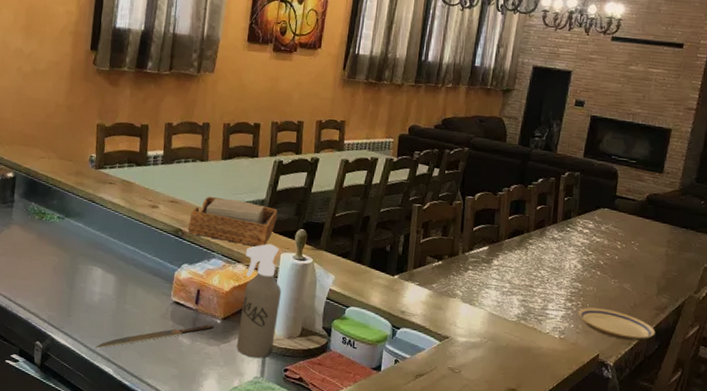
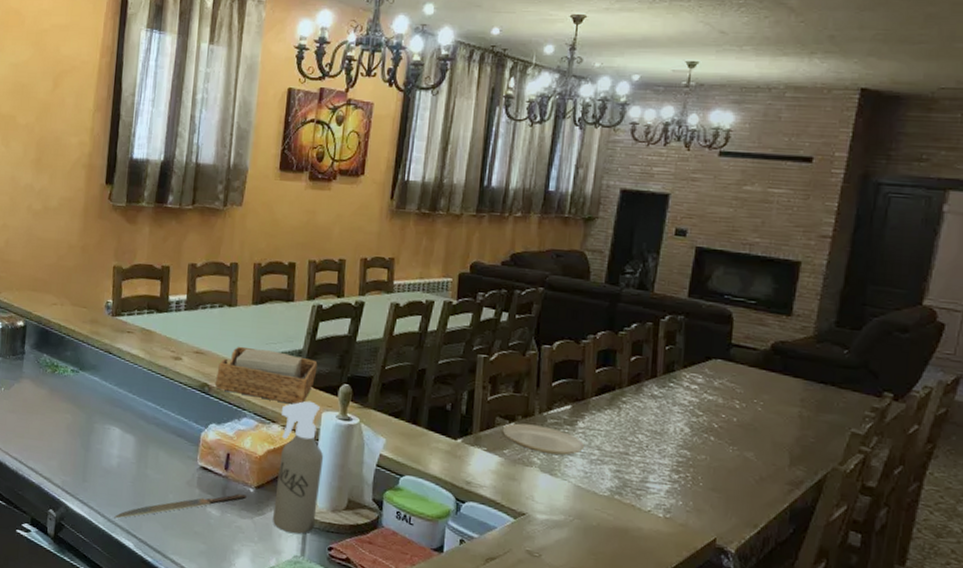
plate: none [432,261,499,288] -> present [502,423,585,456]
plate: present [577,307,656,342] -> none [687,480,789,524]

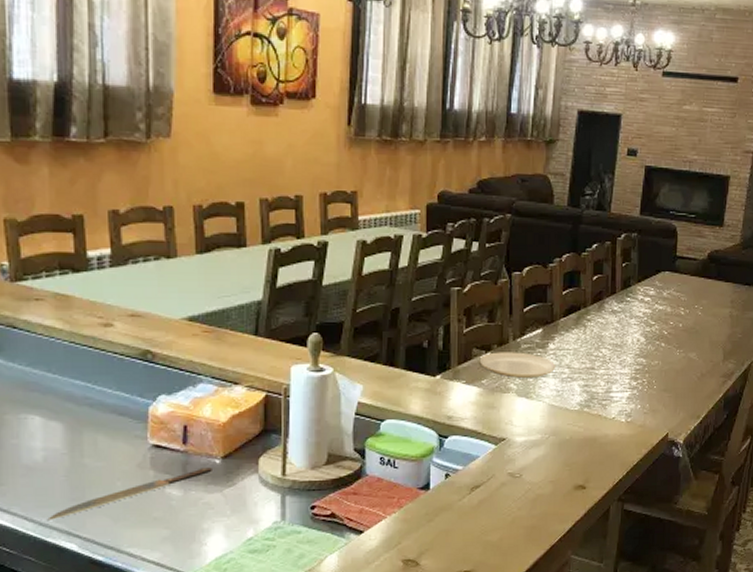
napkin holder: present [215,346,318,405] -> none [160,303,281,362]
spray bottle: present [273,401,324,534] -> none [243,355,297,500]

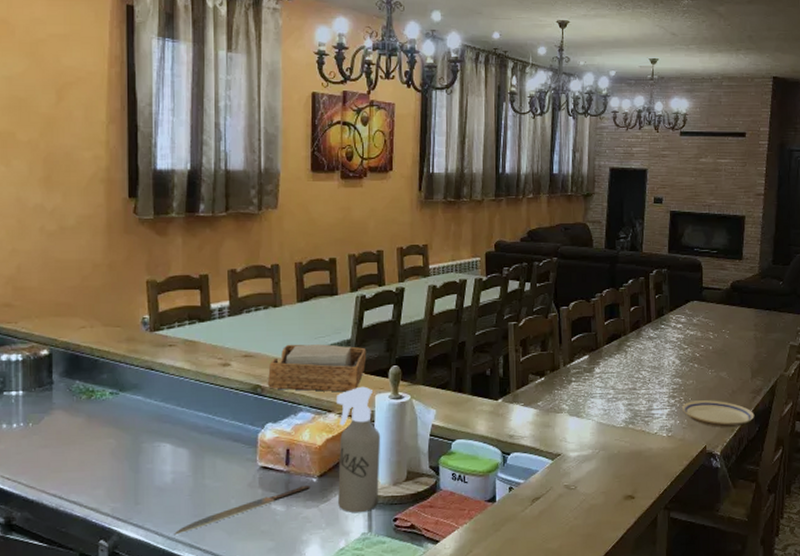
napkin holder: none [160,303,281,362] -> present [268,344,367,392]
spray bottle: none [243,355,297,500] -> present [336,386,381,513]
plate: present [479,352,556,378] -> none [535,376,602,399]
plate: none [643,383,724,415] -> present [681,400,755,428]

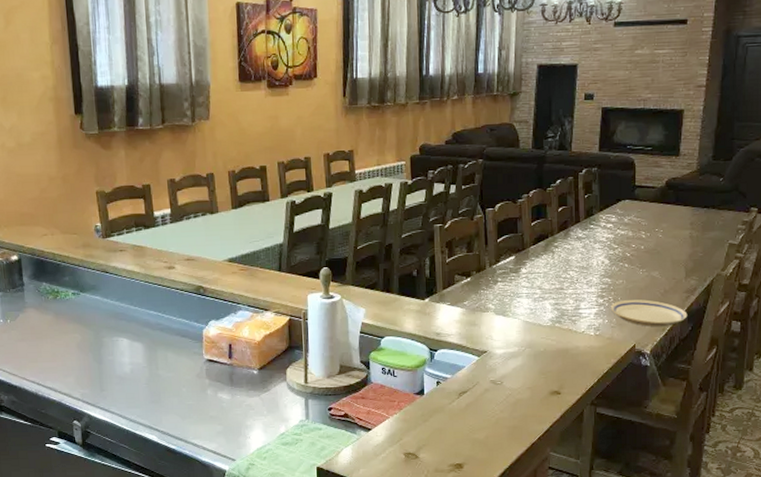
kitchen knife: present [174,485,310,535] -> none [135,377,252,418]
napkin holder: present [268,344,367,392] -> none [209,248,299,292]
spray bottle: present [336,386,381,513] -> none [271,287,315,402]

